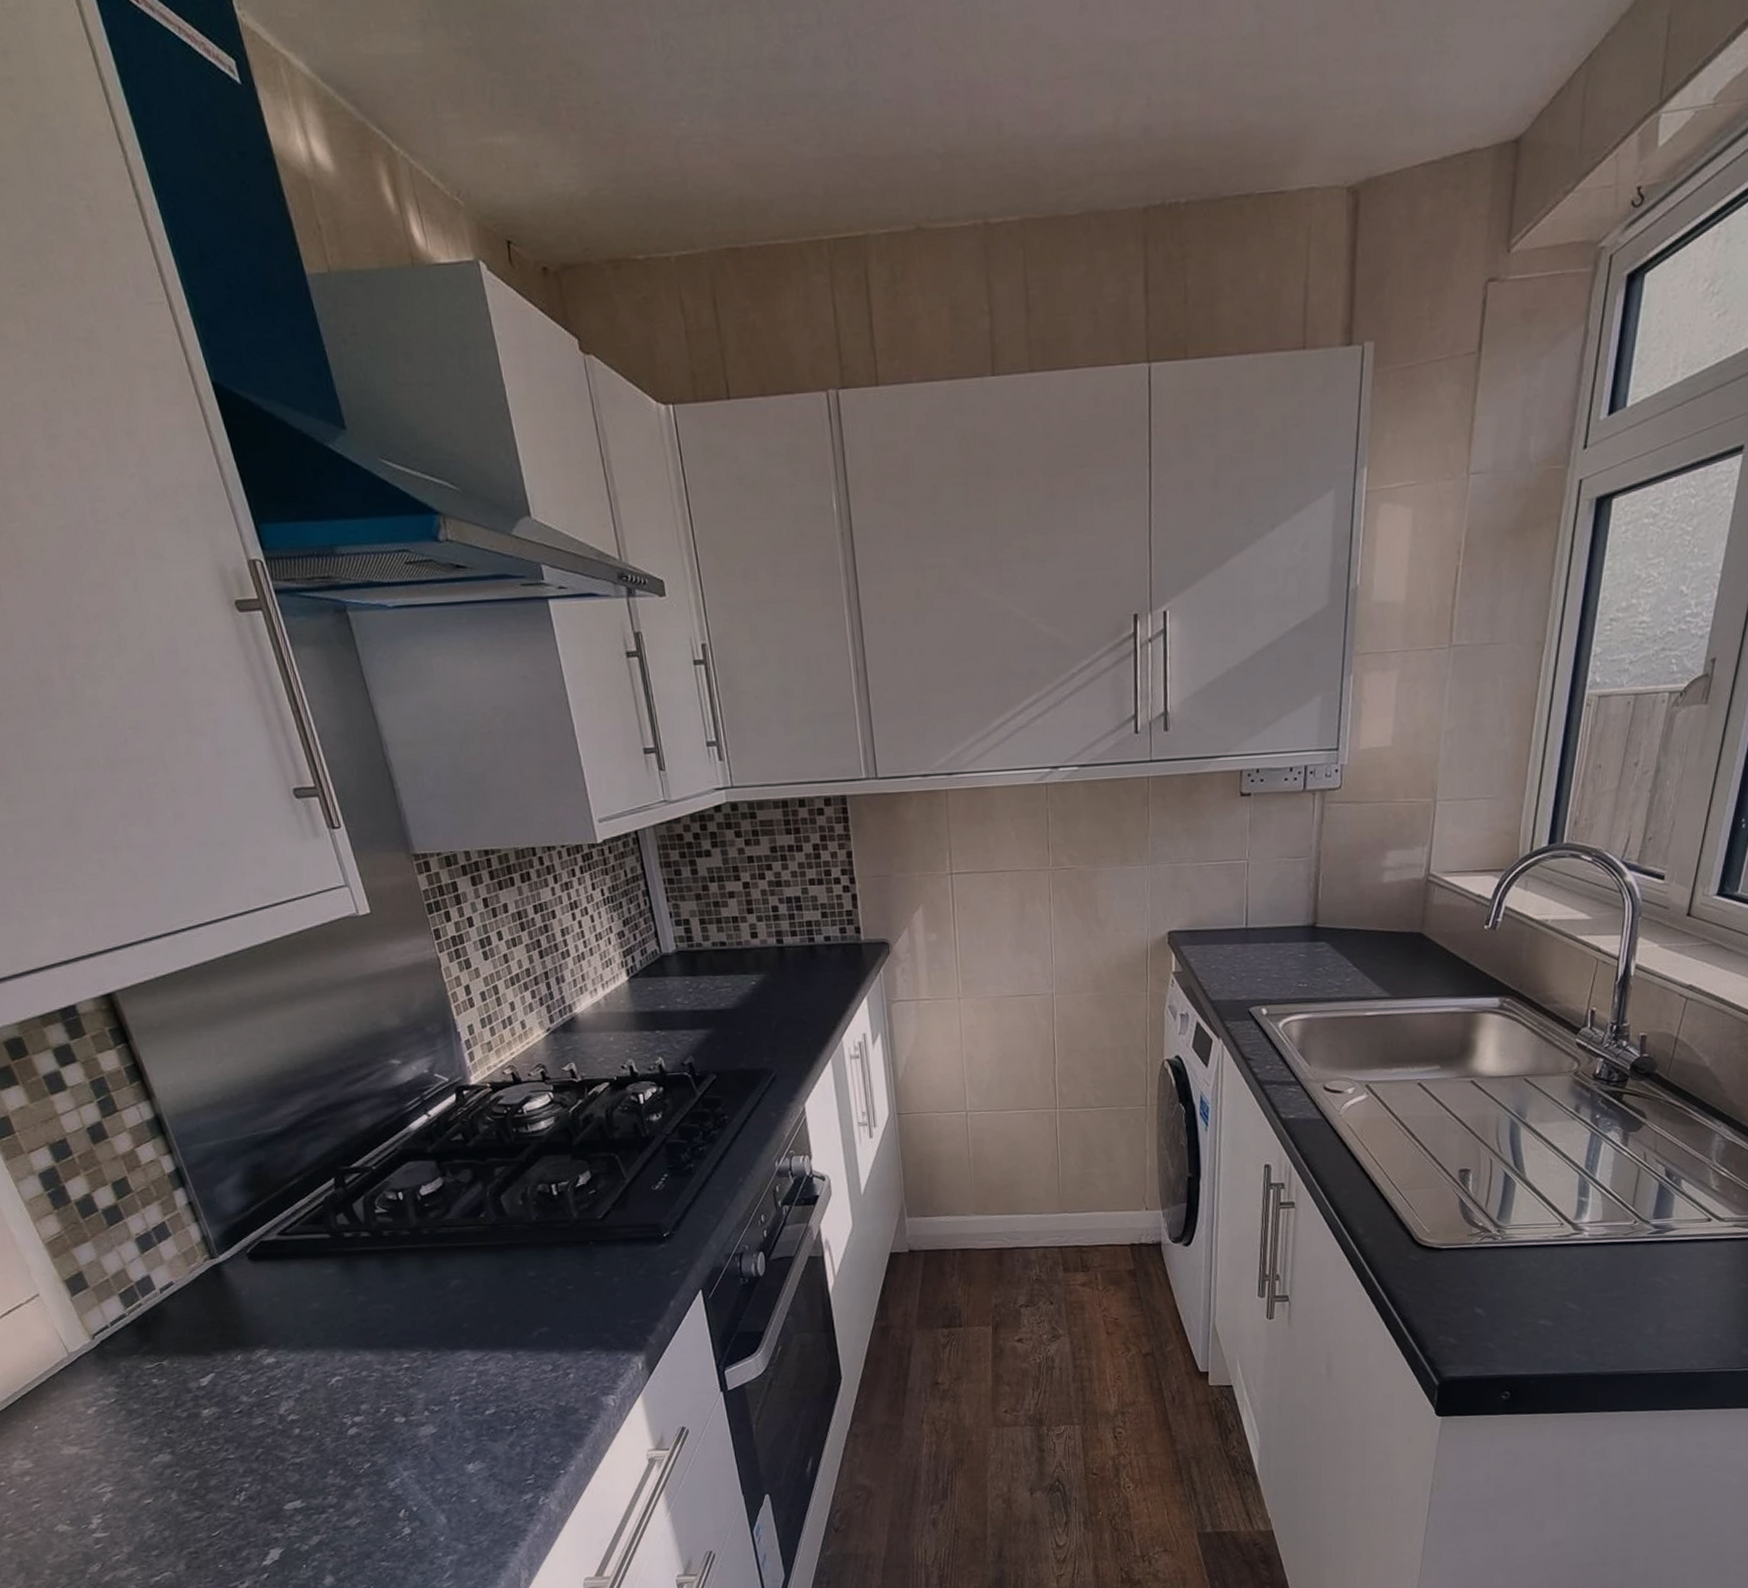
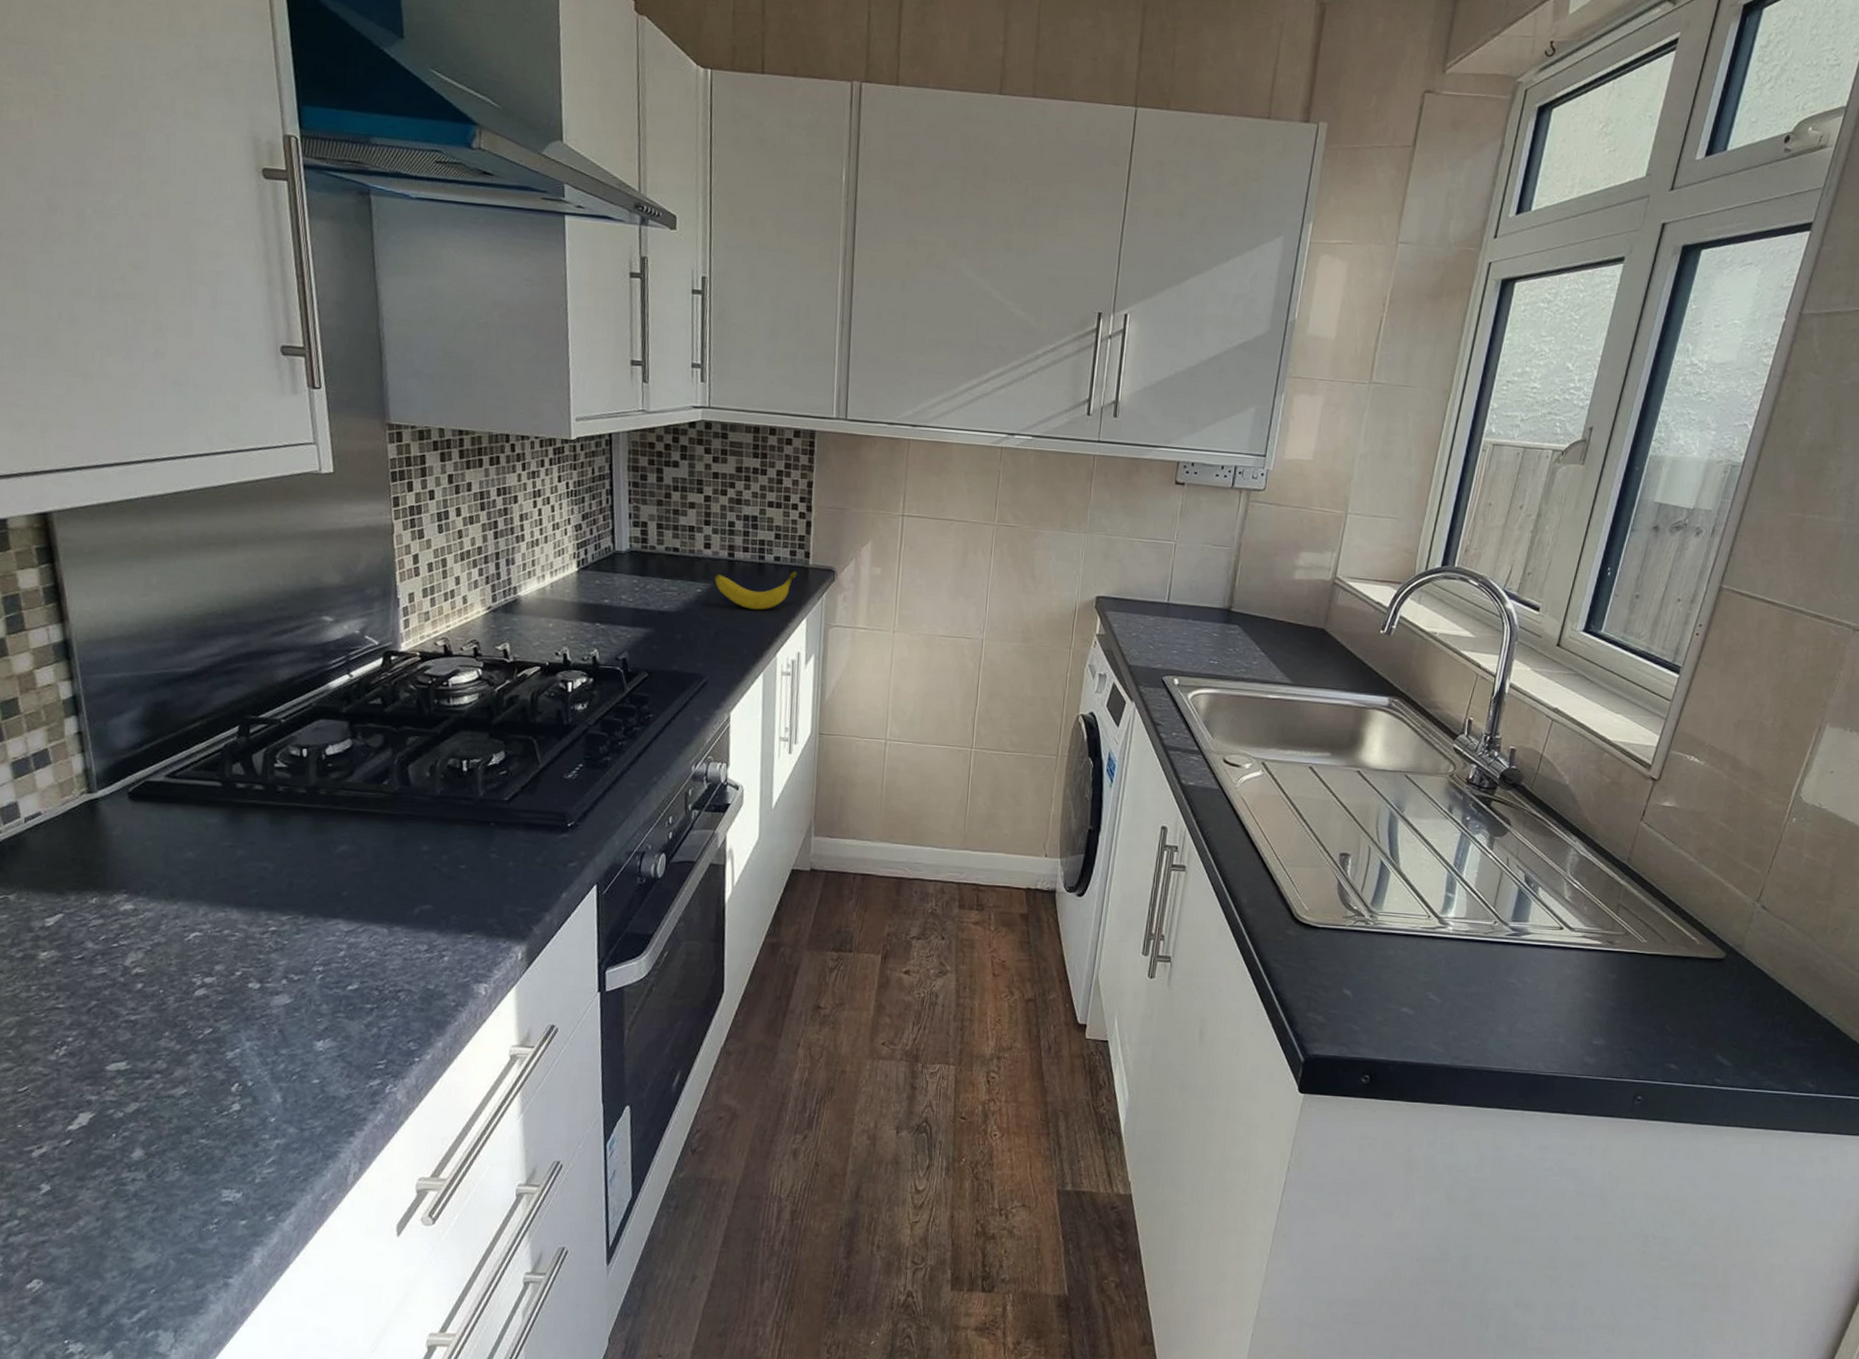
banana: none [766,949,850,996] -> present [714,571,797,610]

